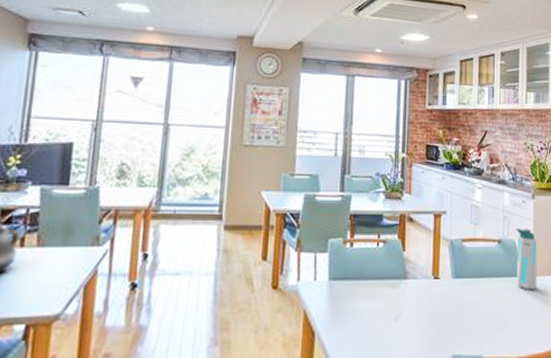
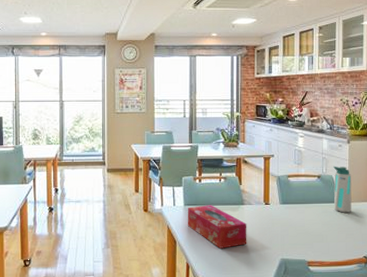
tissue box: none [331,279,410,343] -> present [187,205,247,249]

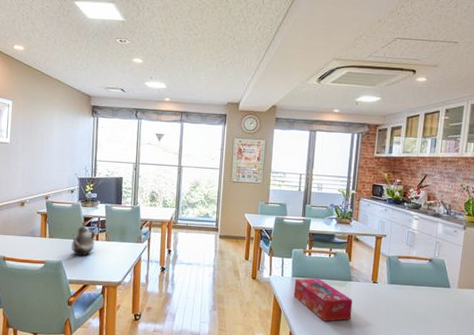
water bottle: present [333,166,352,213] -> none [443,251,464,298]

